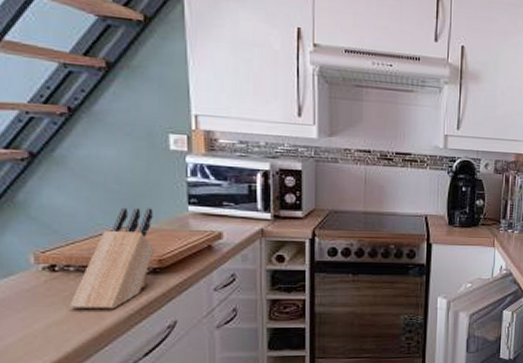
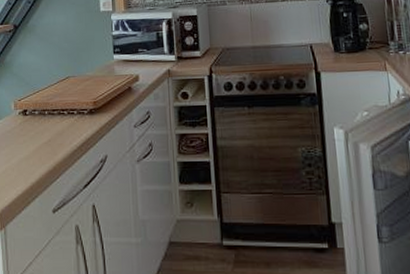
knife block: present [69,207,156,310] -> none [35,59,92,146]

